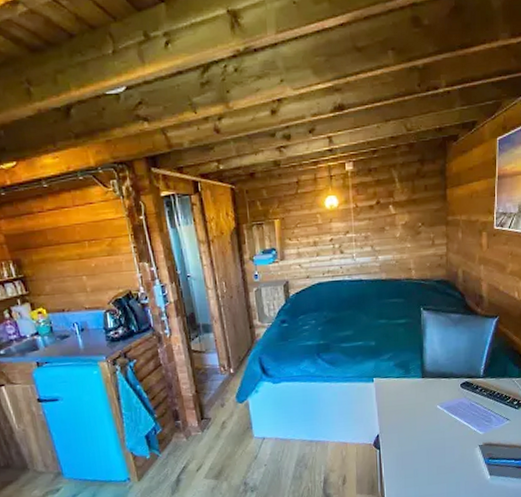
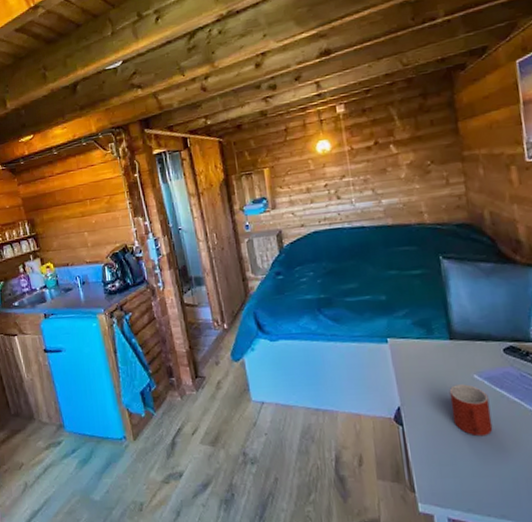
mug: none [417,413,447,454] -> present [449,384,493,437]

